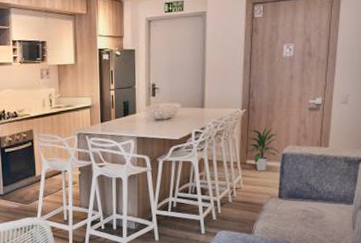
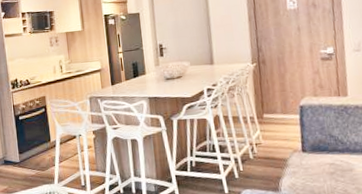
indoor plant: present [246,125,280,171] -> none [259,78,297,125]

